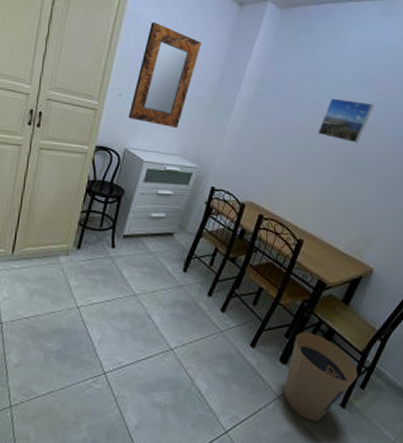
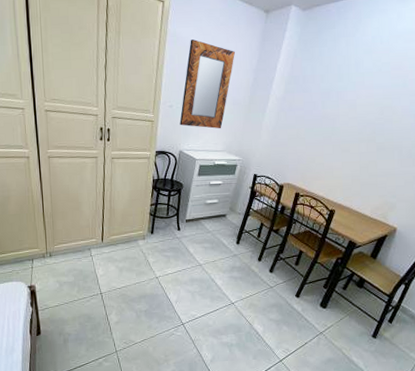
trash can: present [284,332,358,421] -> none [325,283,386,349]
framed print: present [318,98,374,143] -> none [343,85,394,124]

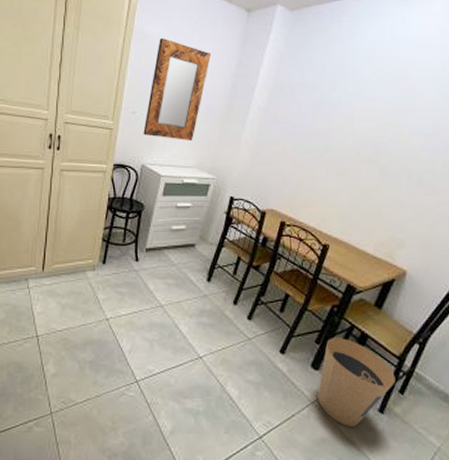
trash can: none [325,283,386,349] -> present [317,338,396,427]

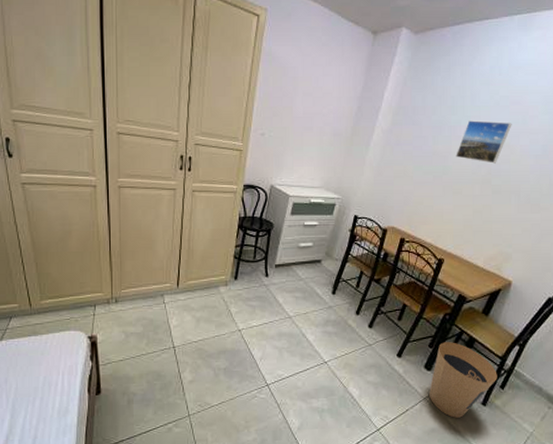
home mirror: present [143,38,212,140] -> none [272,60,338,162]
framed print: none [338,97,398,142] -> present [456,120,512,164]

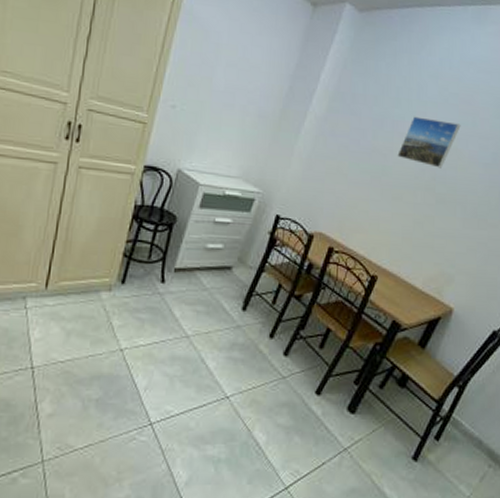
trash can: present [429,342,498,418] -> none [351,378,432,475]

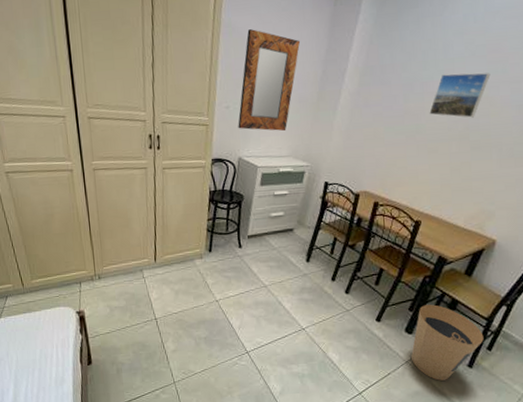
home mirror: none [182,23,269,146] -> present [238,29,301,131]
trash can: none [351,378,432,475] -> present [411,304,484,381]

